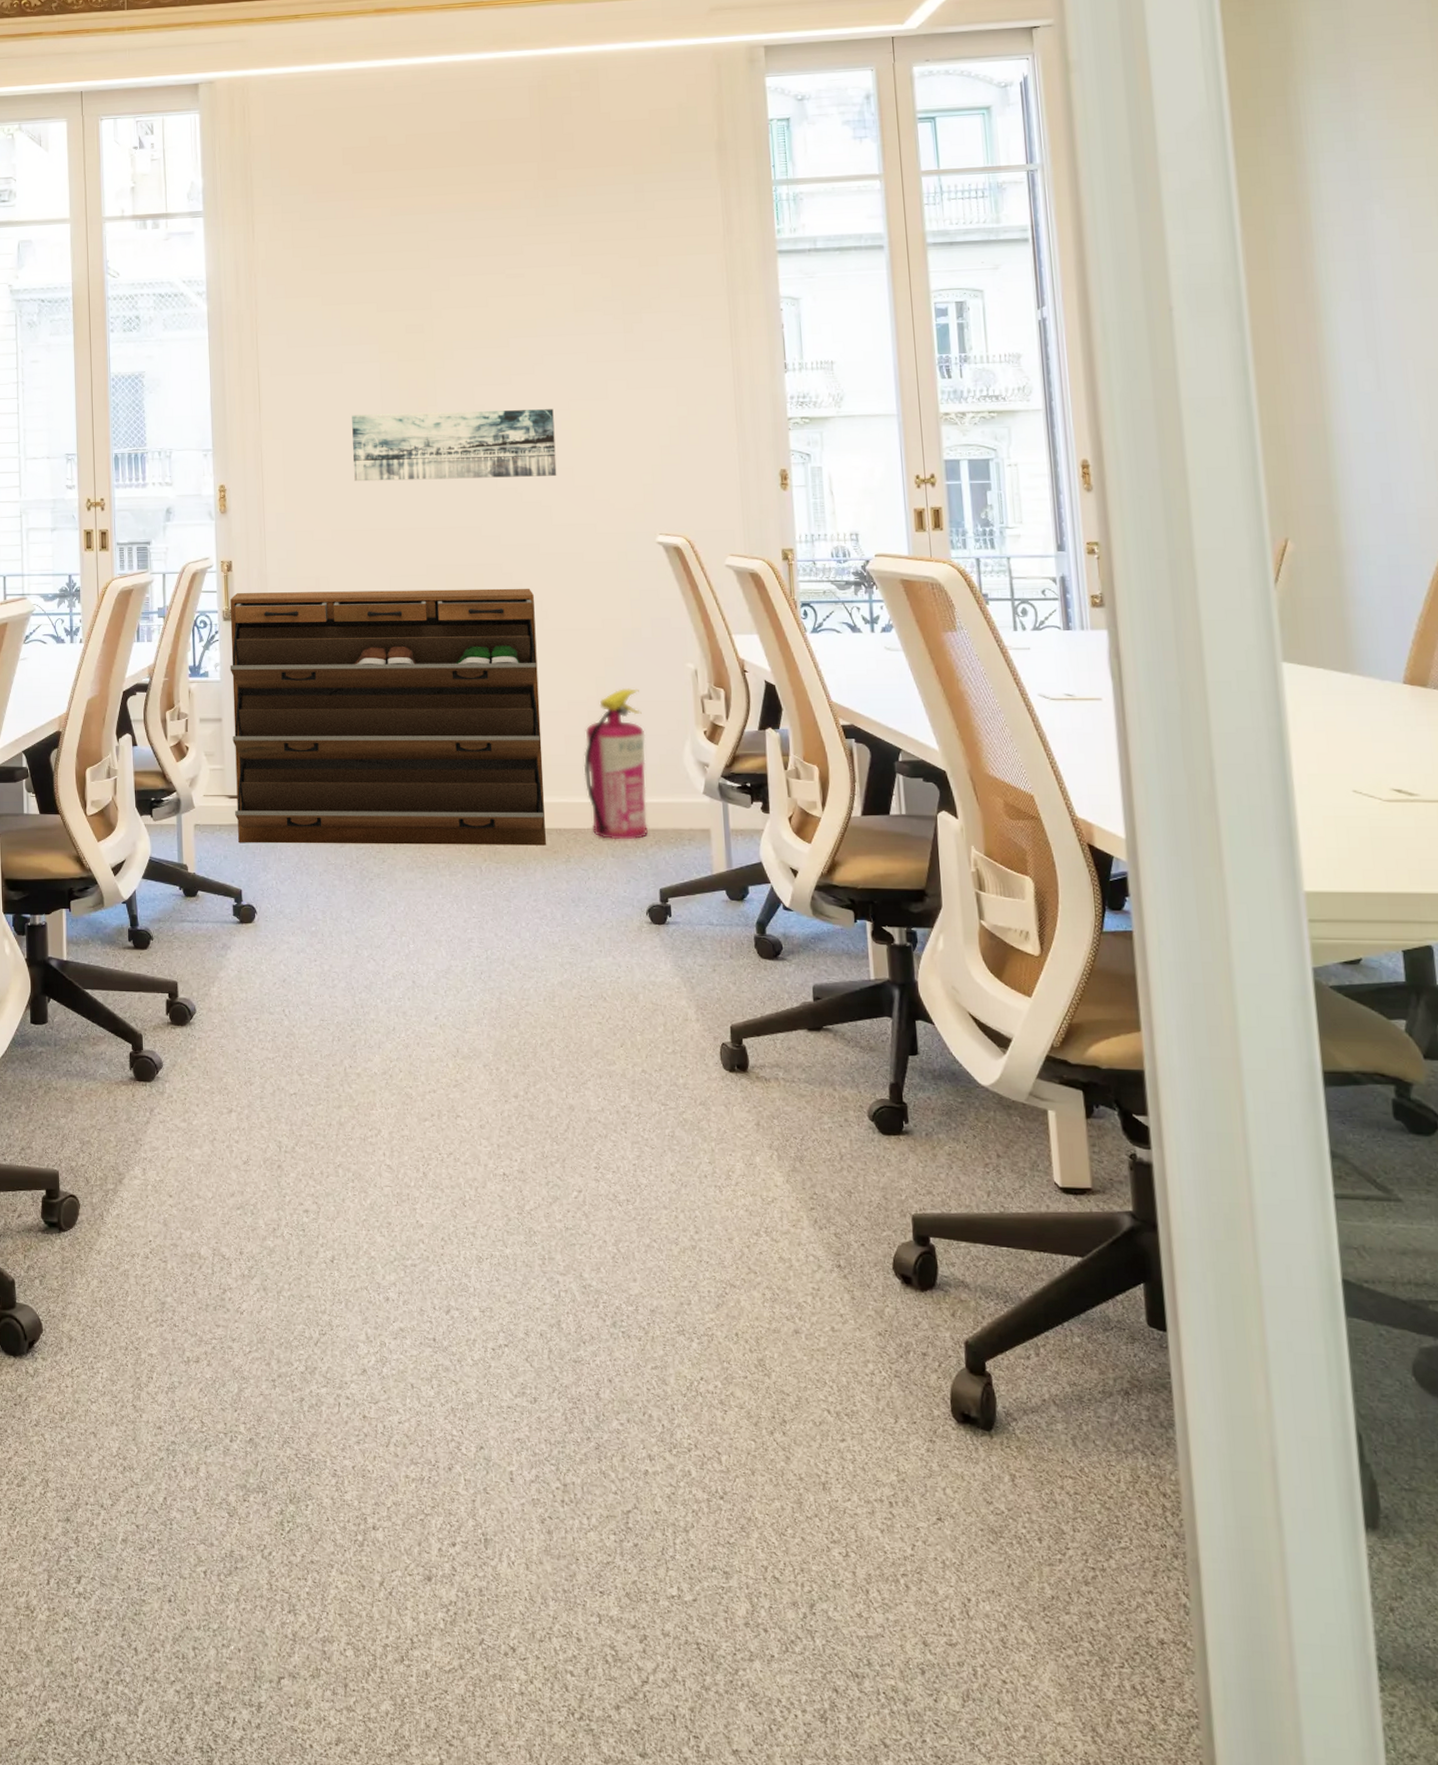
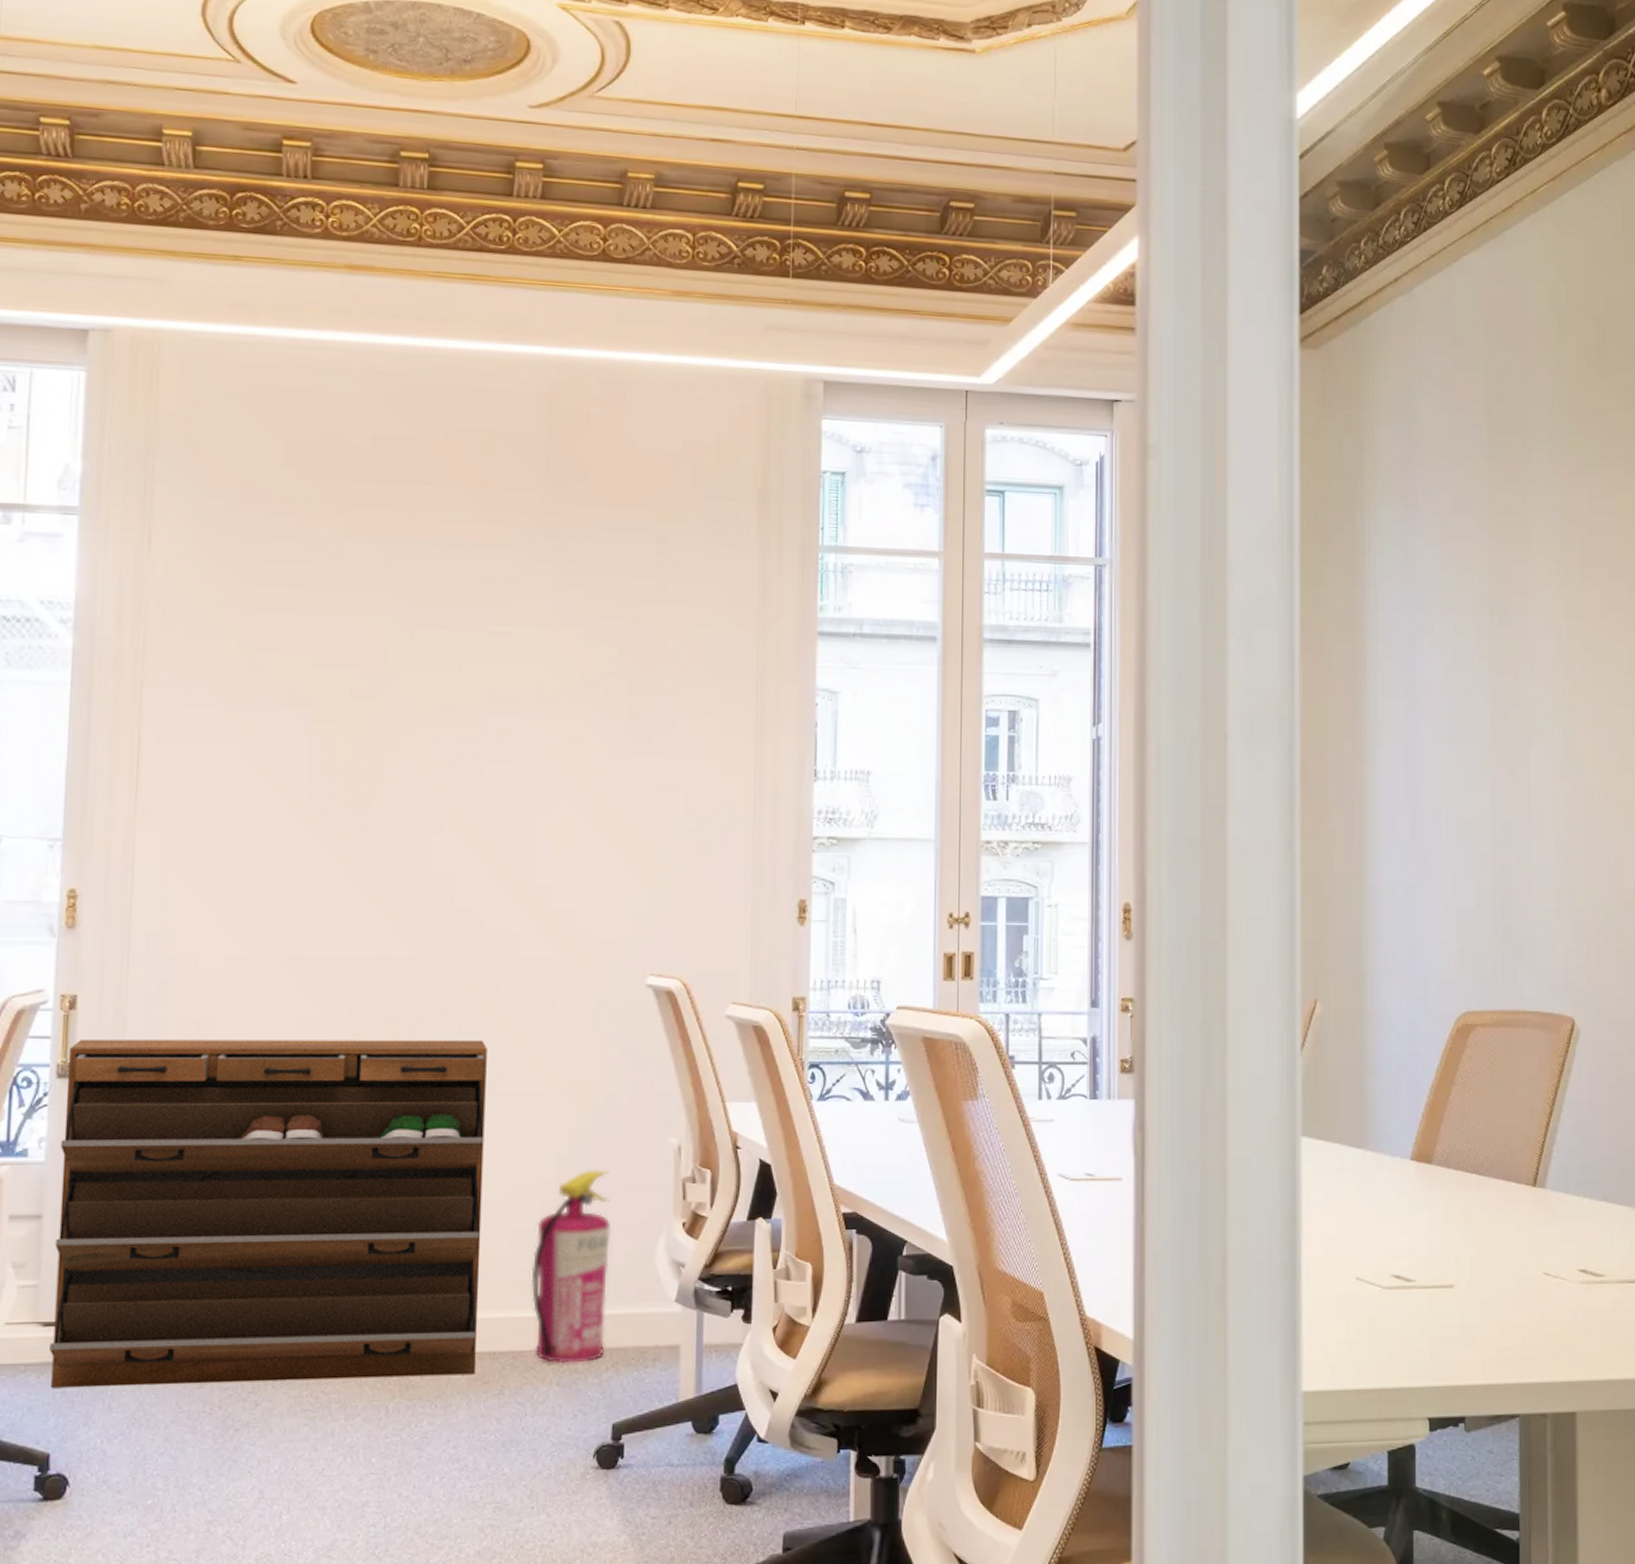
wall art: present [352,409,557,482] -> none [261,802,533,896]

